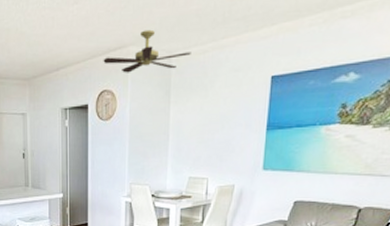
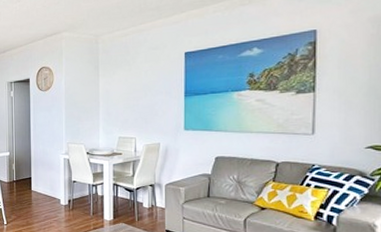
ceiling fan: present [103,29,191,73] -> none [41,19,115,53]

